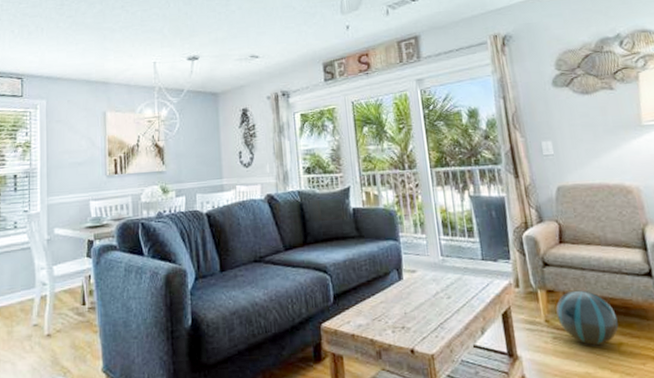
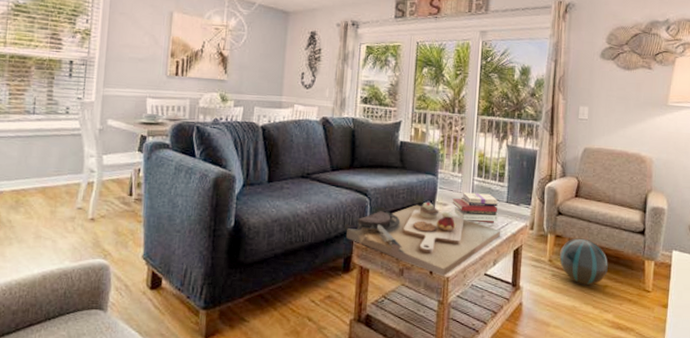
decorative tray: none [311,270,483,354] -> present [346,202,501,276]
books: none [420,252,477,287] -> present [452,192,499,224]

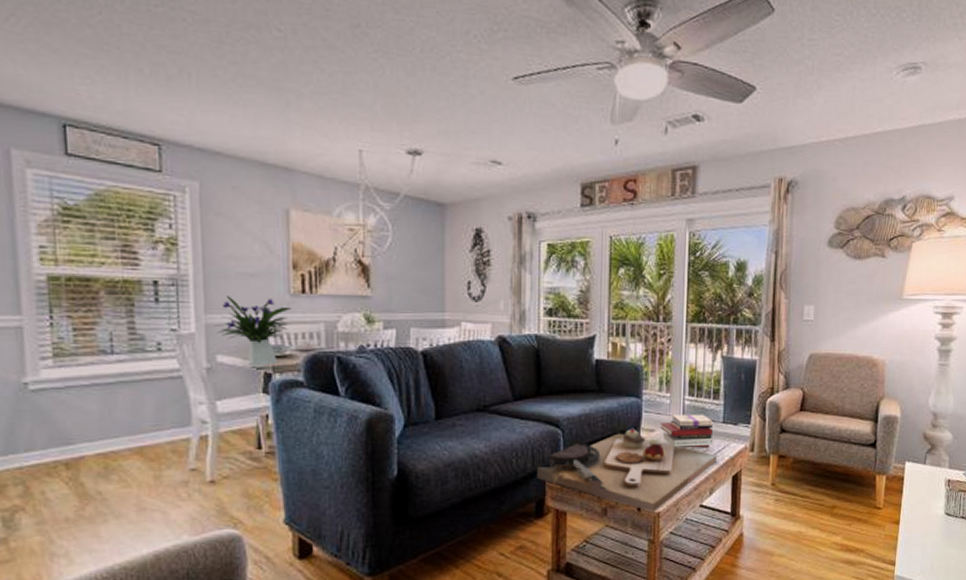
flower arrangement: none [109,74,167,131] -> present [214,296,292,367]
beach ball: present [559,238,608,286] -> none [783,456,837,508]

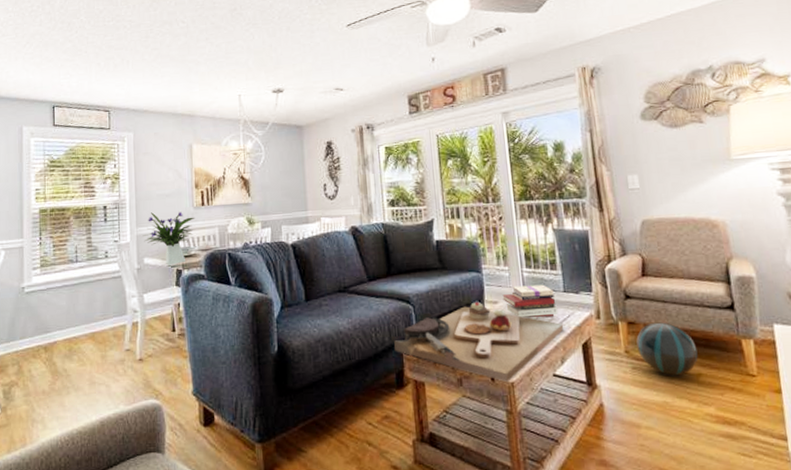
beach ball: none [783,456,837,508] -> present [636,322,698,376]

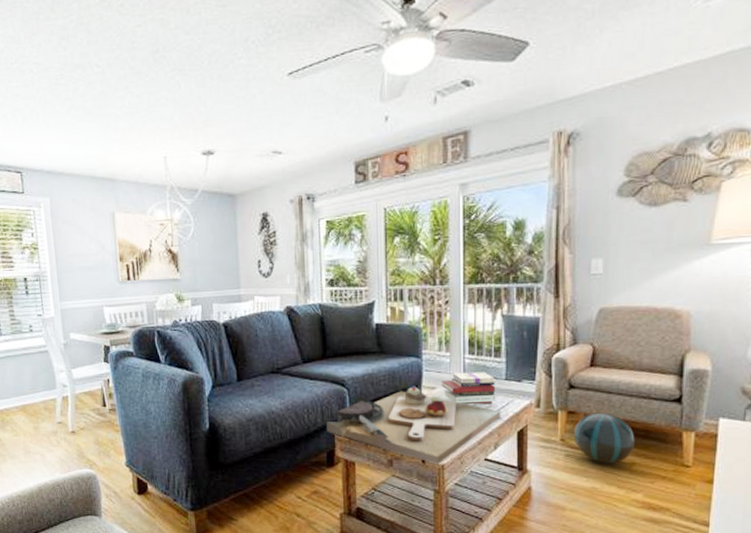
flower arrangement: present [142,211,195,266] -> none [67,286,121,341]

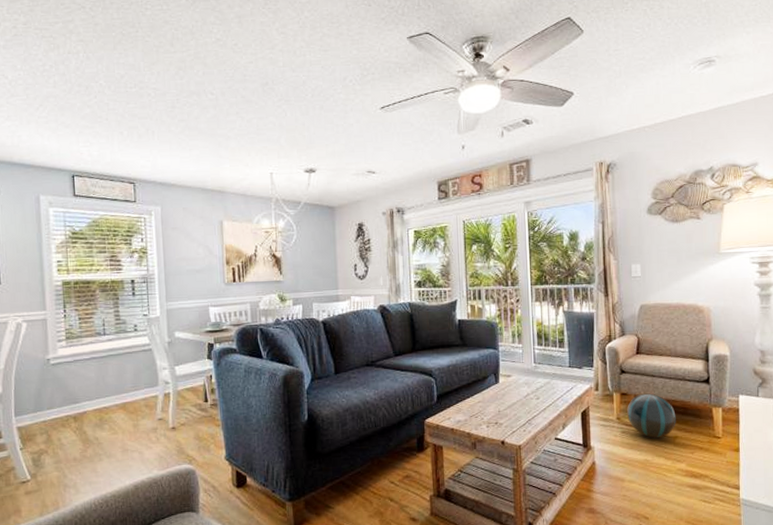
decorative tray: present [327,387,501,464] -> none [417,375,567,445]
books: present [441,372,497,404] -> none [515,360,563,389]

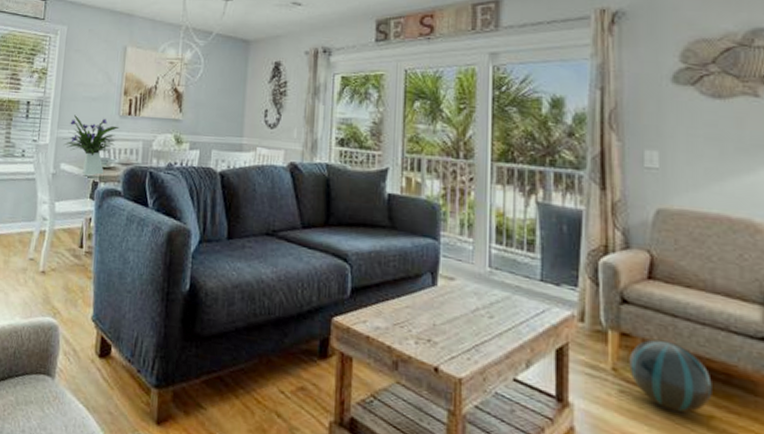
flower arrangement: none [173,287,227,339] -> present [62,115,120,176]

